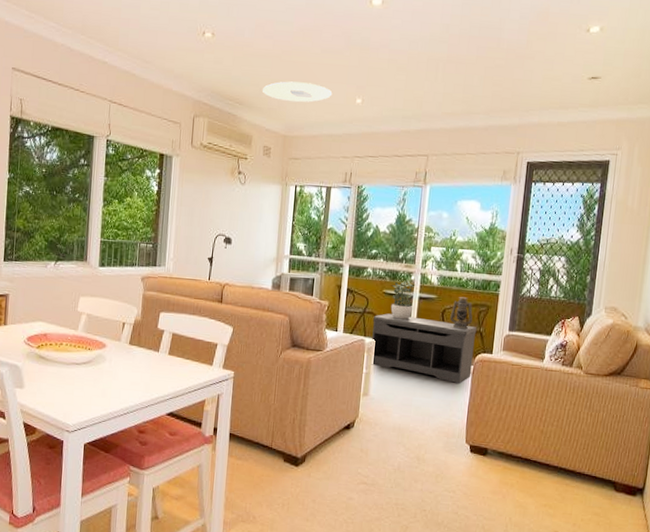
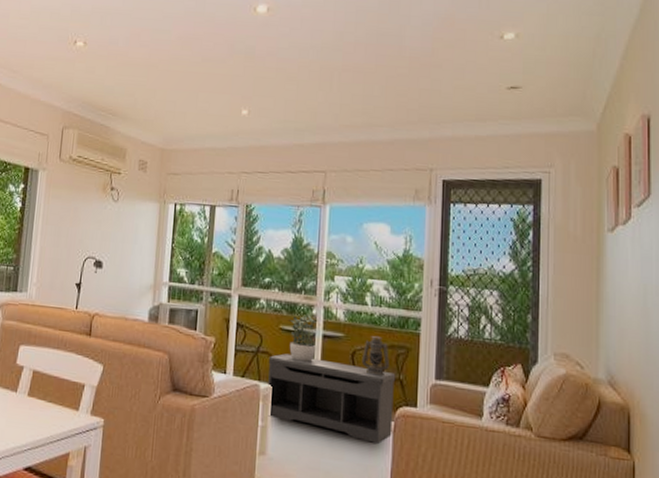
ceiling light: present [263,81,333,103] -> none [138,91,215,114]

